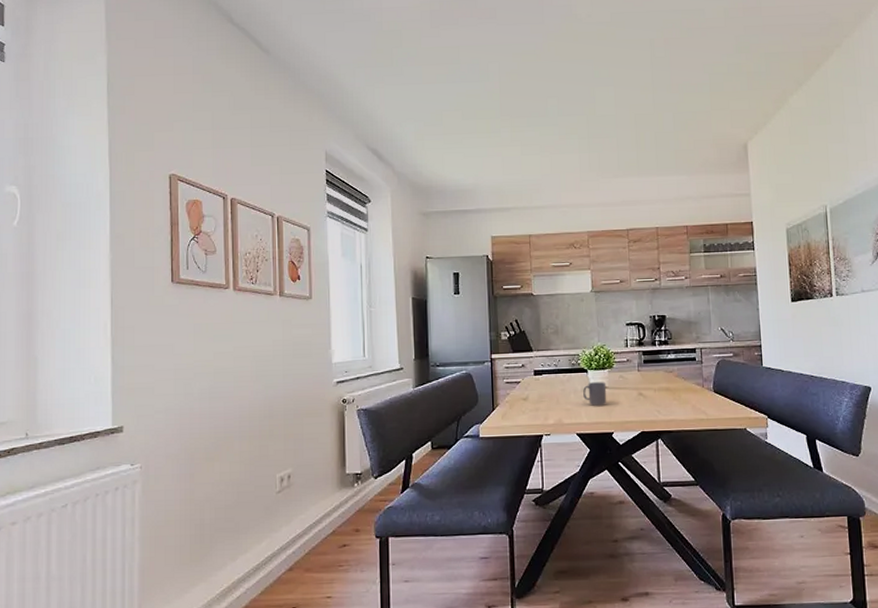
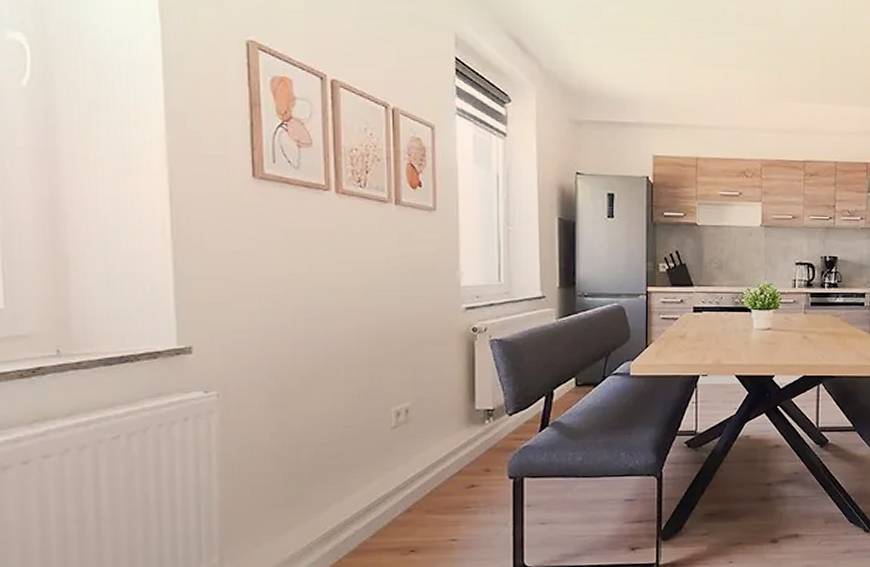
cup: present [583,382,607,406] -> none [745,323,770,347]

